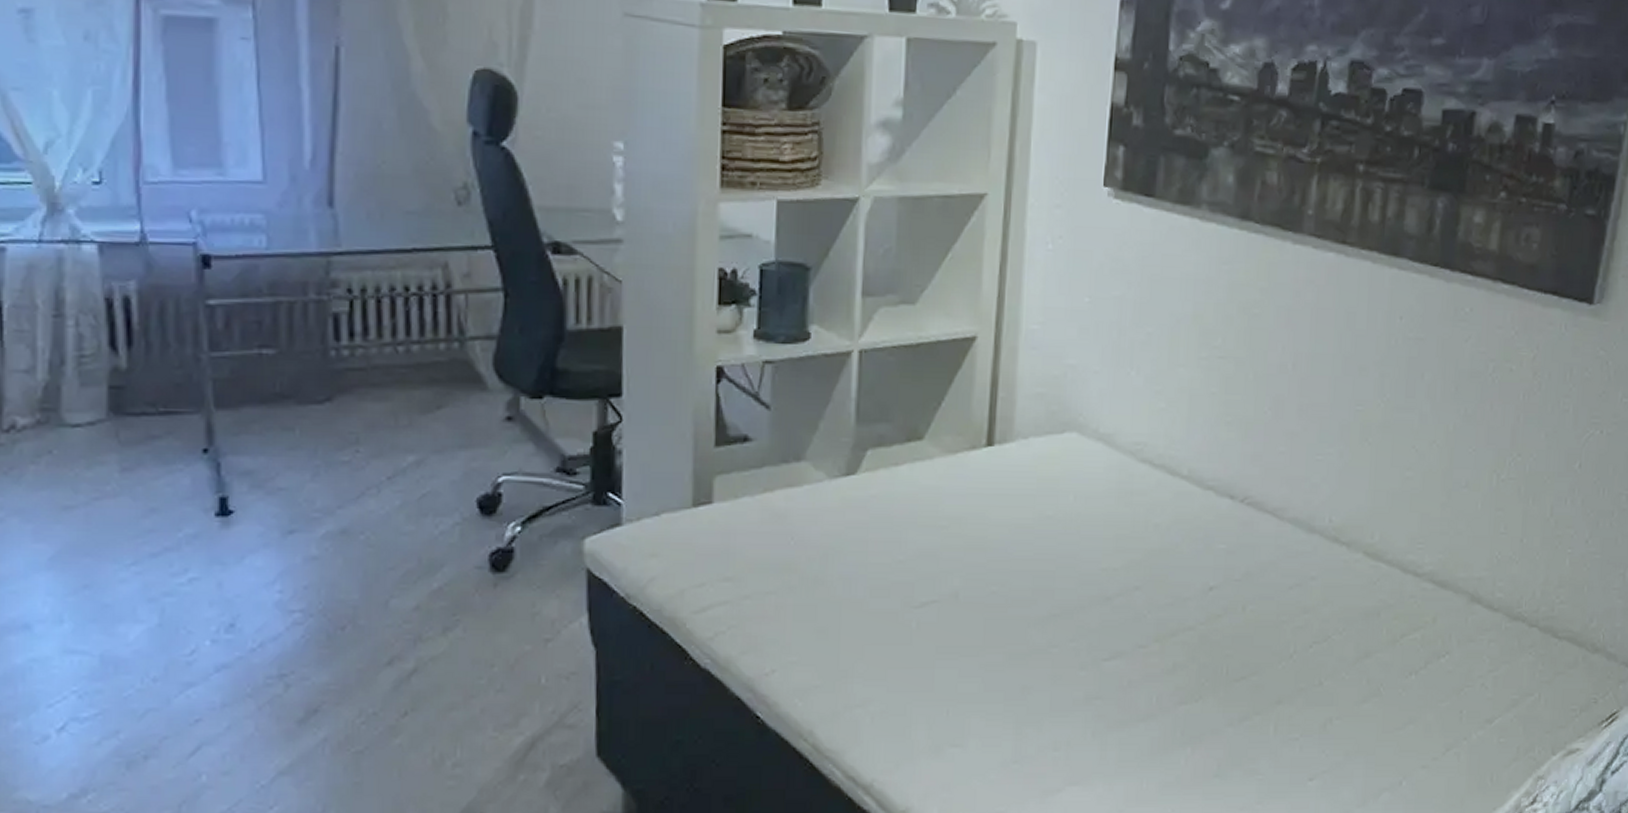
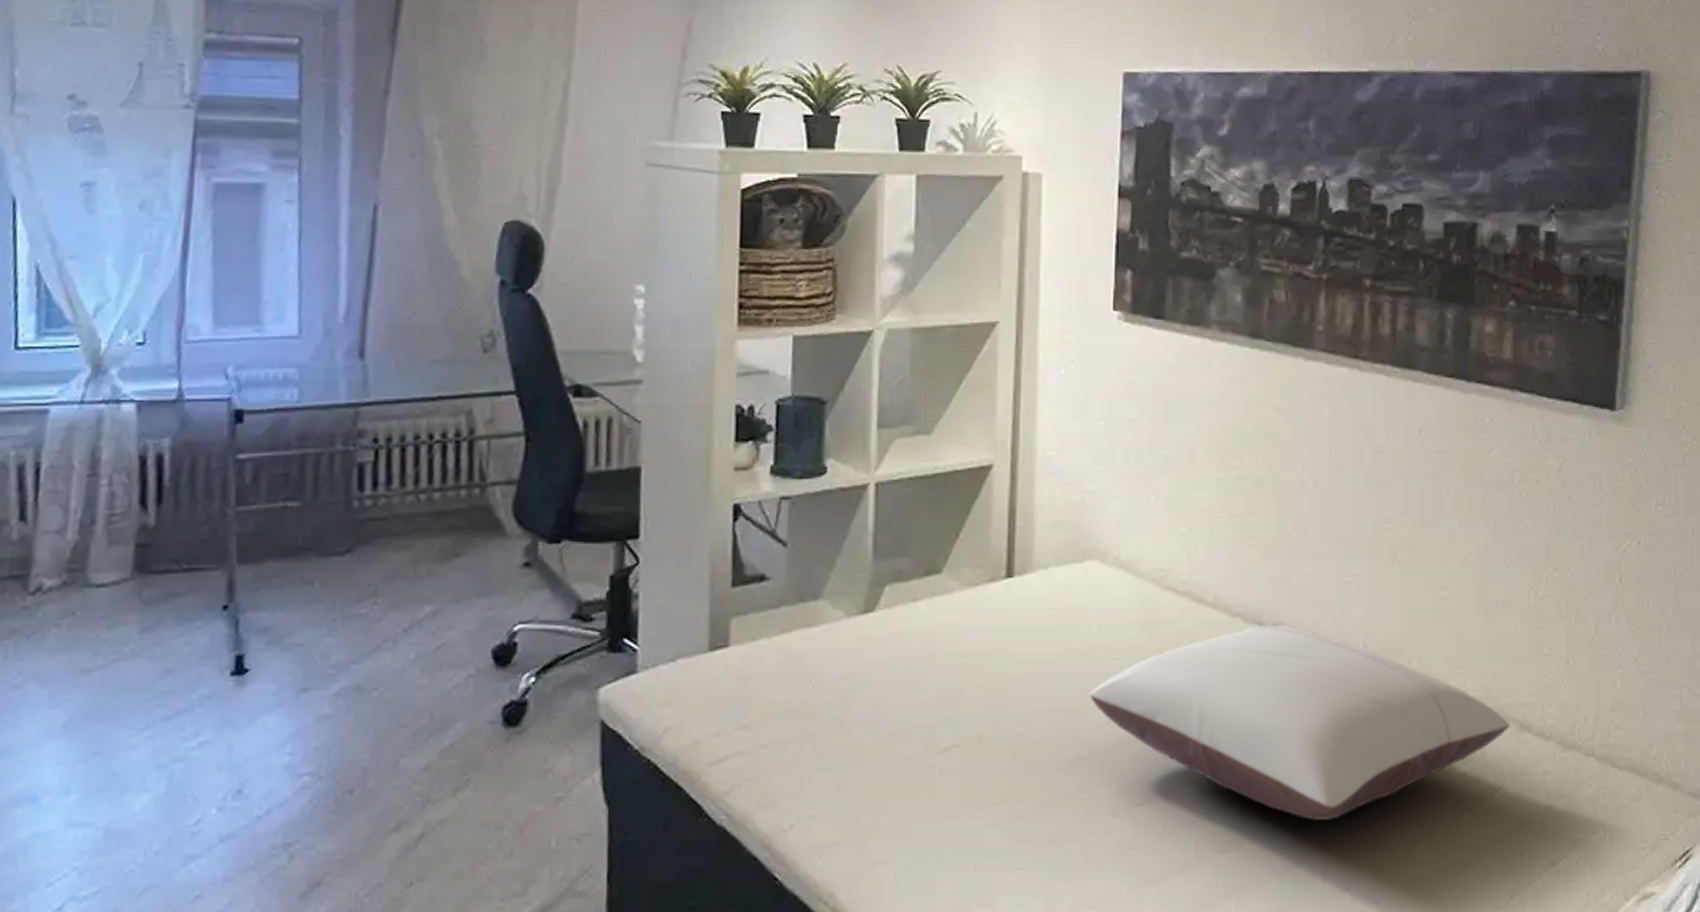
pillow: none [1063,498,1462,678] -> present [1090,625,1510,820]

